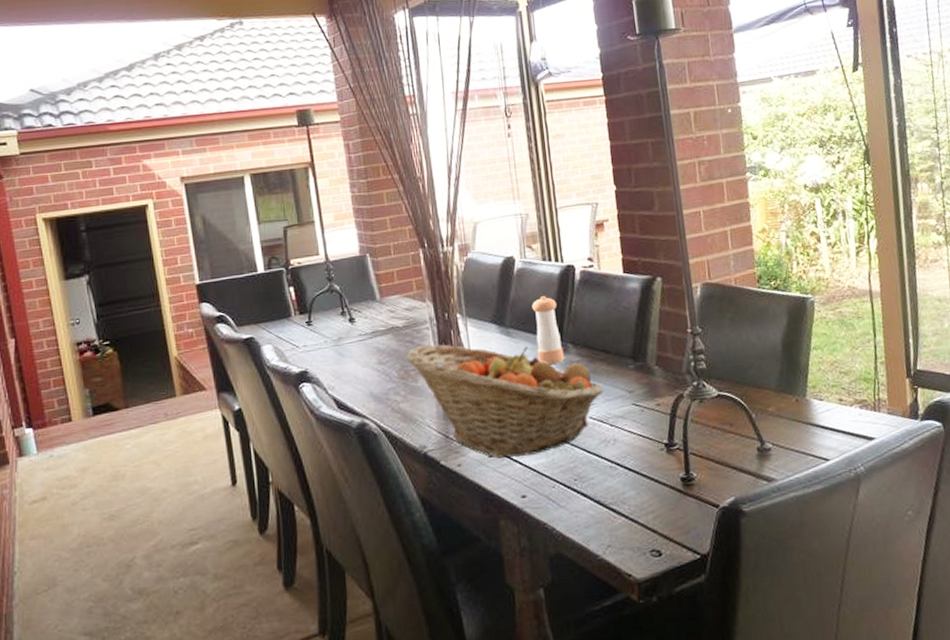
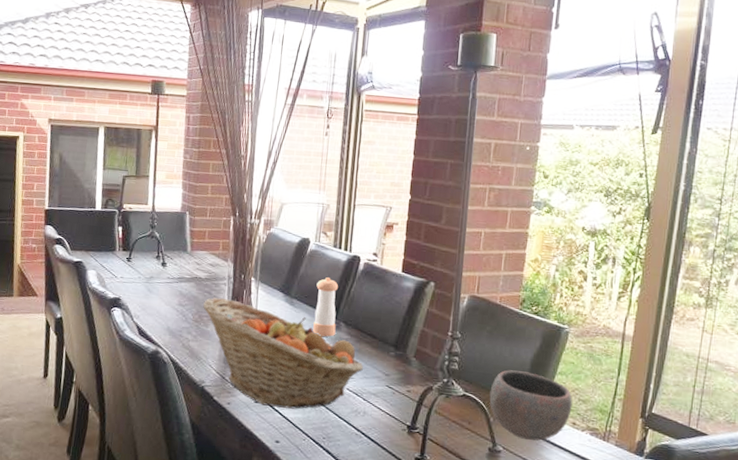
bowl: none [745,354,835,430] -> present [489,370,573,441]

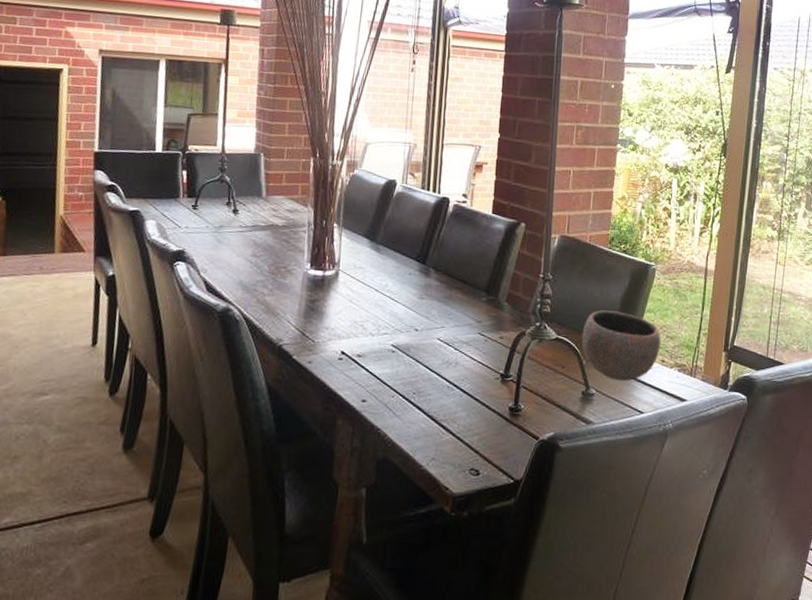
fruit basket: present [203,298,364,409] -> none [280,247,455,364]
pepper shaker: present [313,277,339,337] -> none [401,221,428,284]

